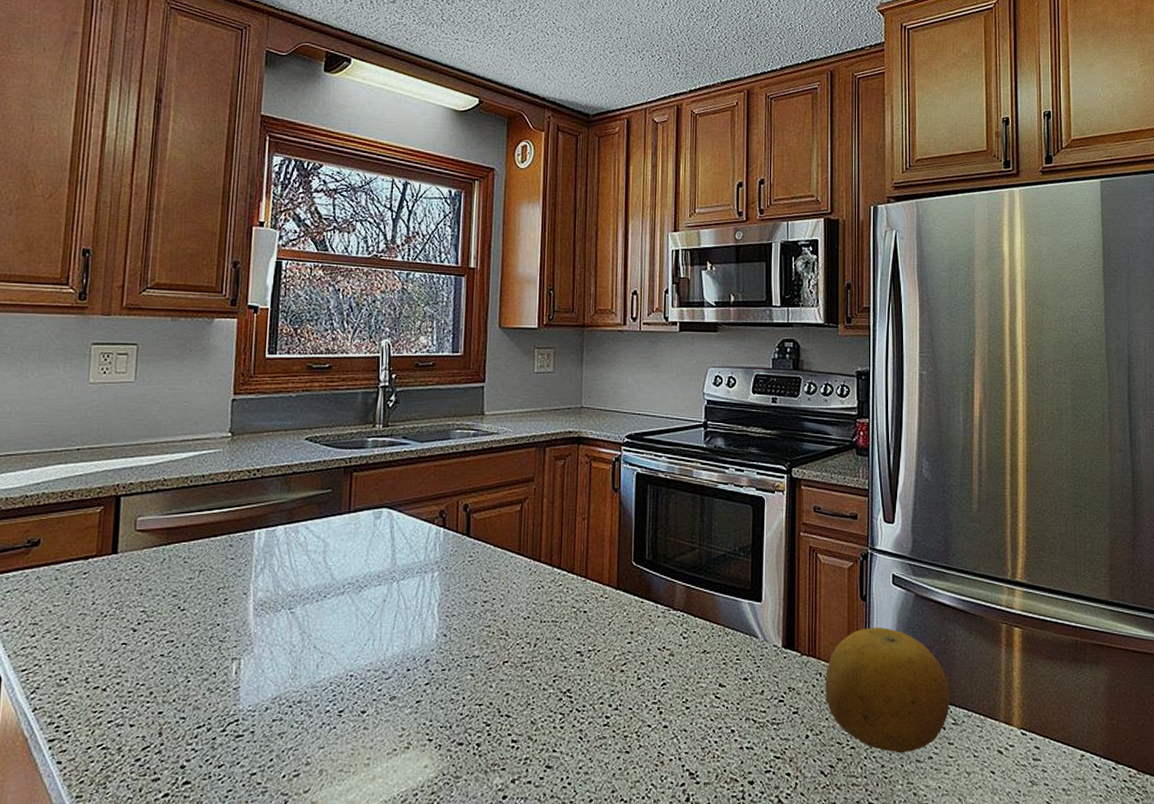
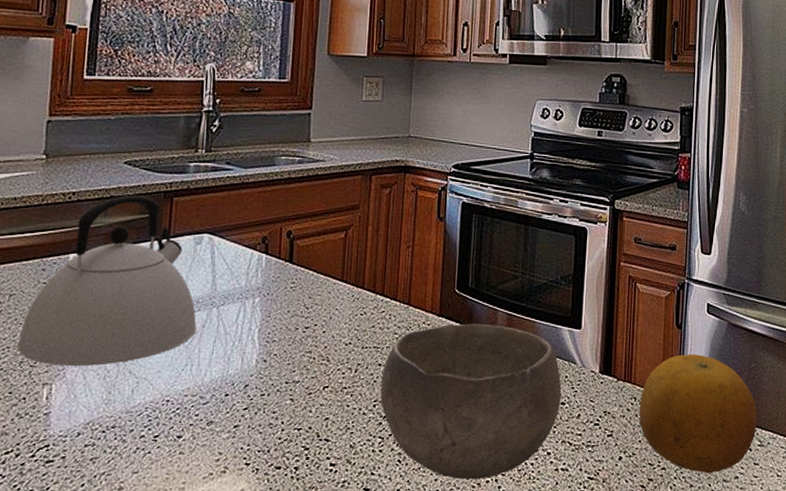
kettle: none [207,470,379,640] -> present [17,195,197,366]
bowl: none [560,596,744,758] -> present [380,323,562,480]

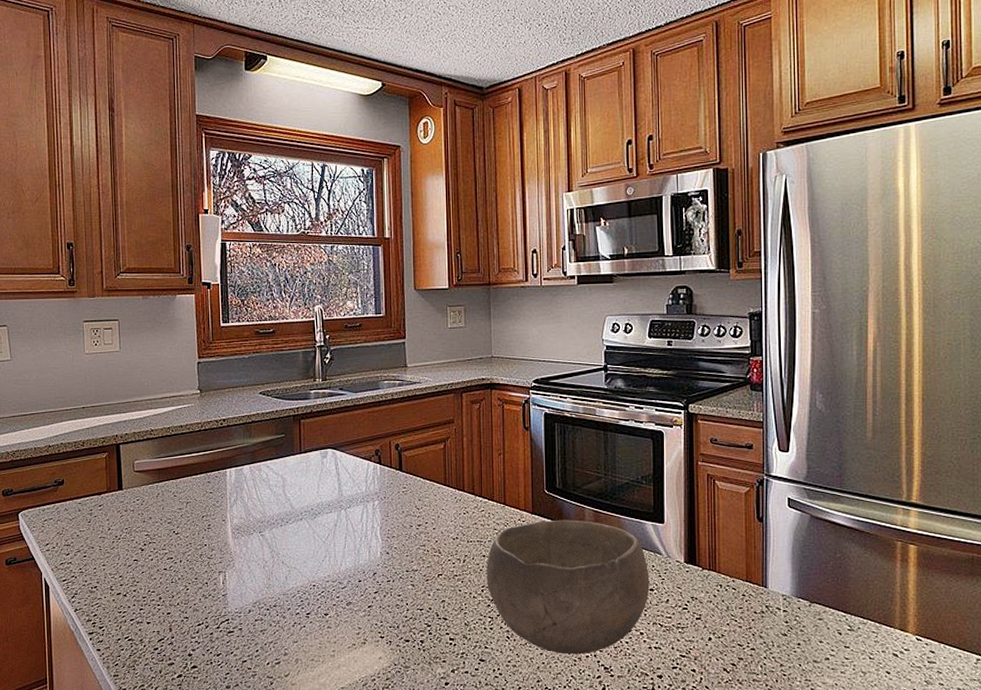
kettle: present [17,195,197,366] -> none [197,419,331,558]
fruit: present [639,354,758,474] -> none [725,545,846,655]

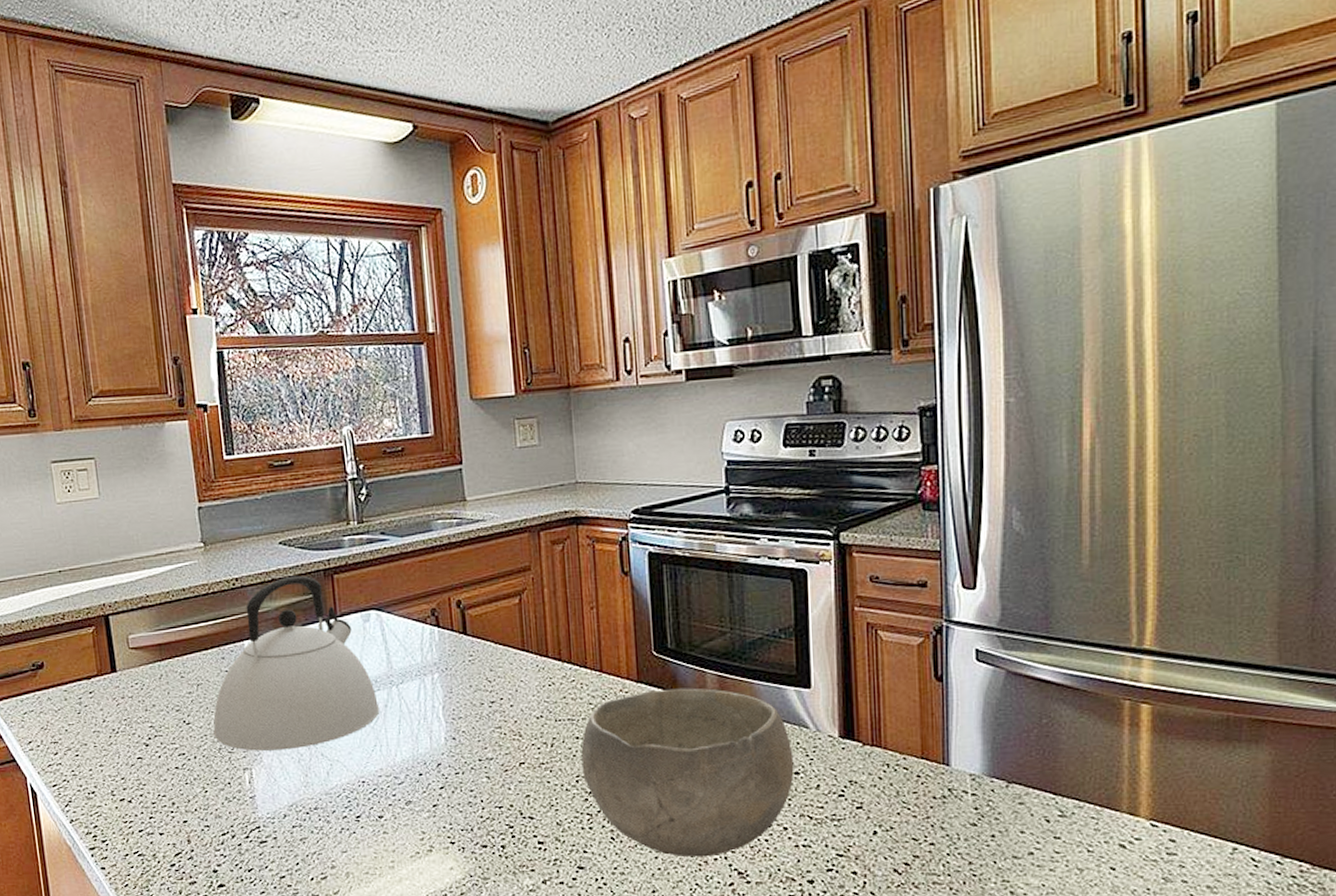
kettle: none [197,419,331,558] -> present [213,575,380,751]

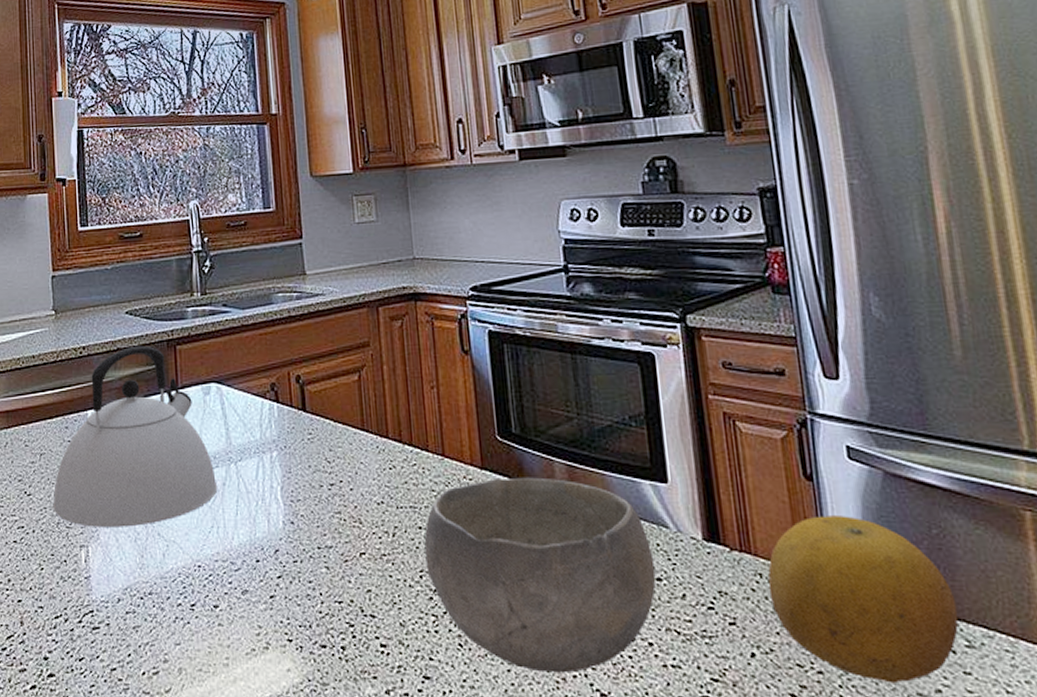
fruit: none [894,711,1056,850] -> present [768,516,959,684]

